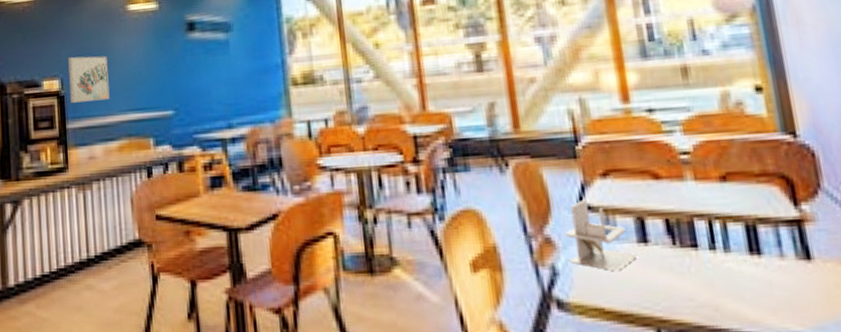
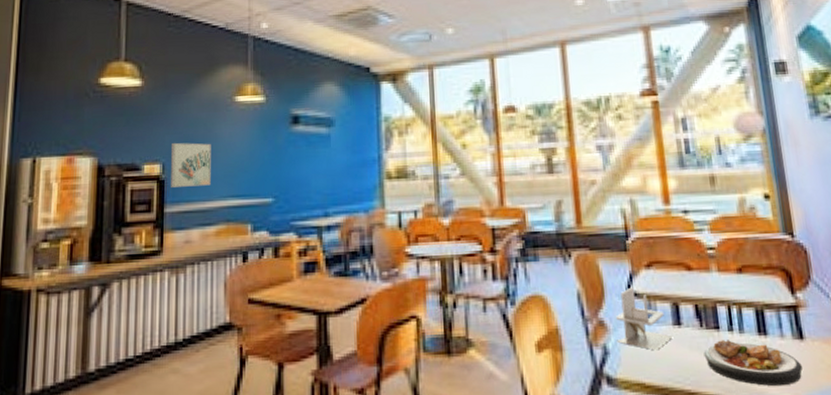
plate: none [678,260,810,315] -> present [703,340,802,387]

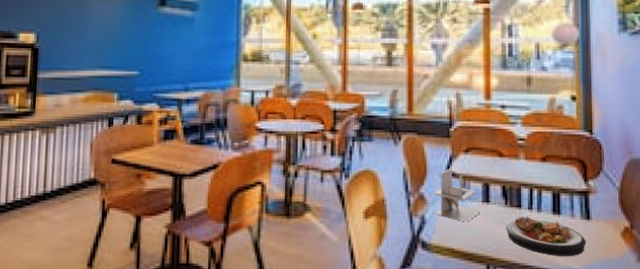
wall art: present [171,142,211,187] -> none [44,14,83,56]

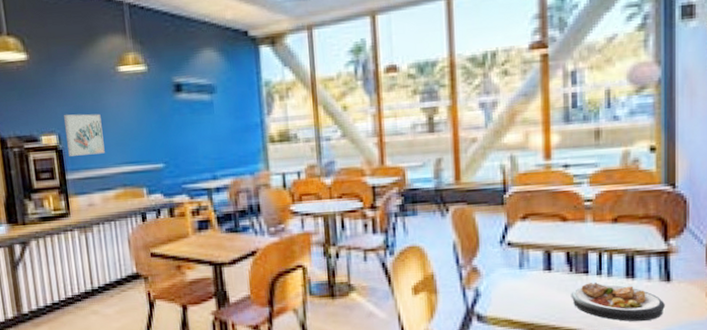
wall art: none [44,14,83,56] -> present [64,113,105,156]
napkin holder: present [434,168,480,222] -> none [489,237,542,293]

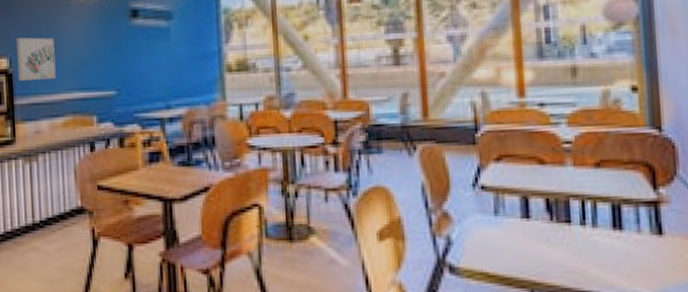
plate: present [571,282,665,322] -> none [552,234,658,280]

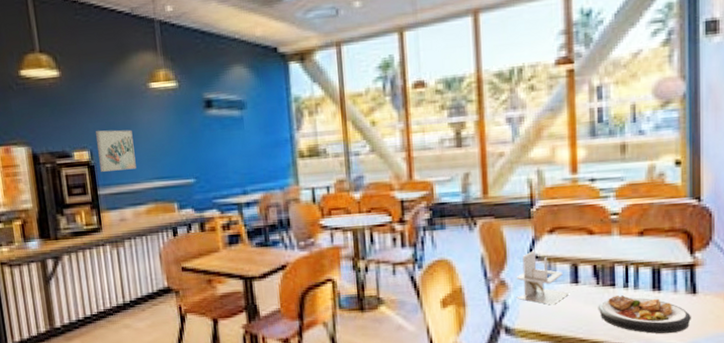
napkin holder: none [461,180,519,242] -> present [516,250,569,305]
plate: none [552,234,658,280] -> present [598,295,691,334]

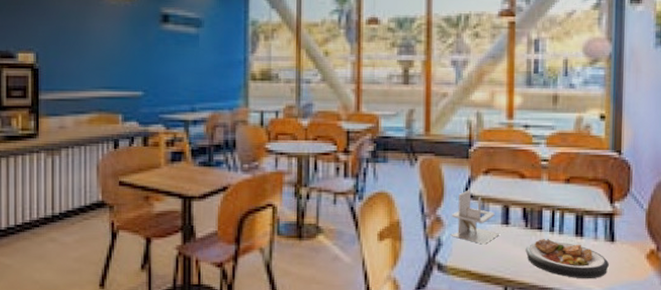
wall art: present [96,129,137,172] -> none [45,33,83,76]

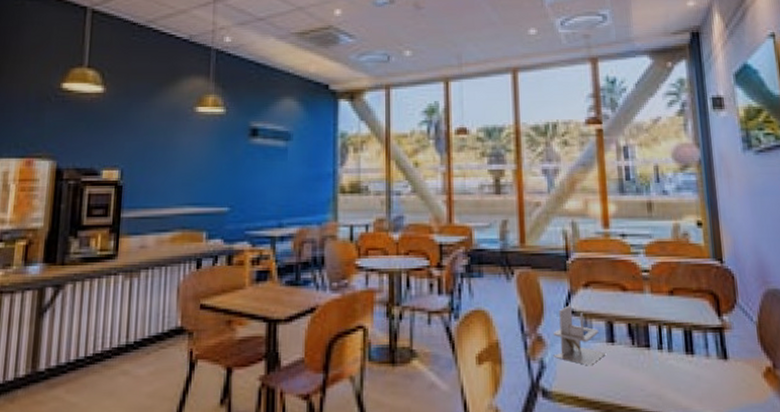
plate: present [525,239,609,279] -> none [634,358,725,403]

